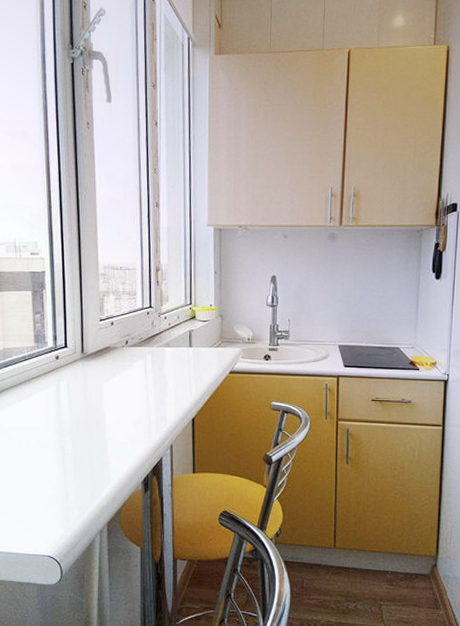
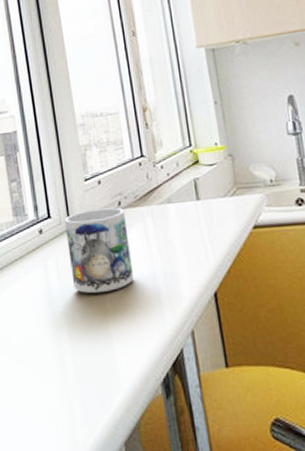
mug: none [79,345,132,411] -> present [65,207,134,294]

